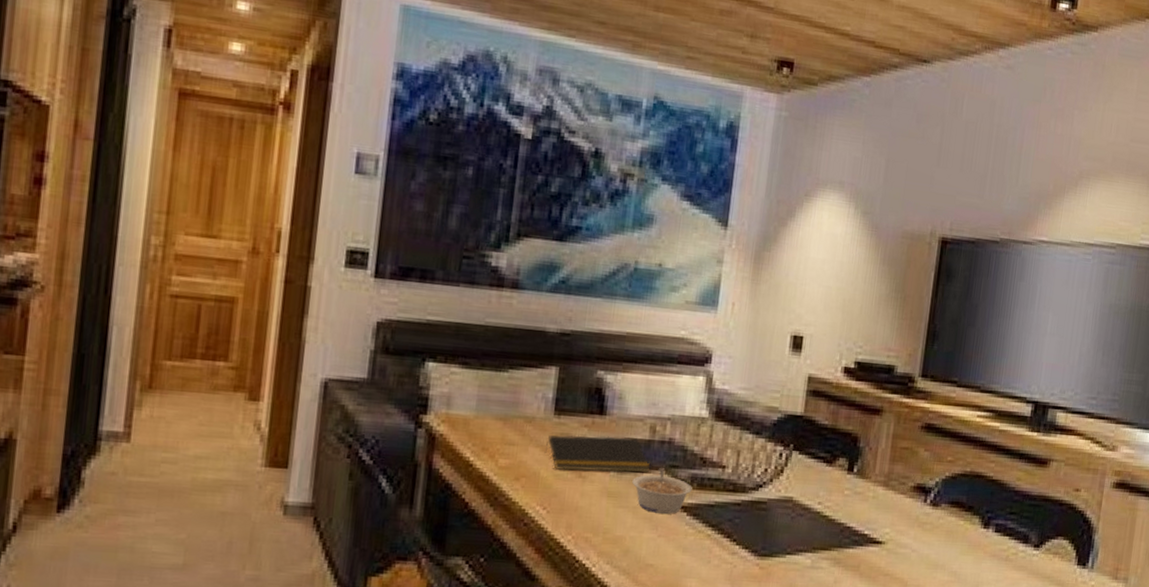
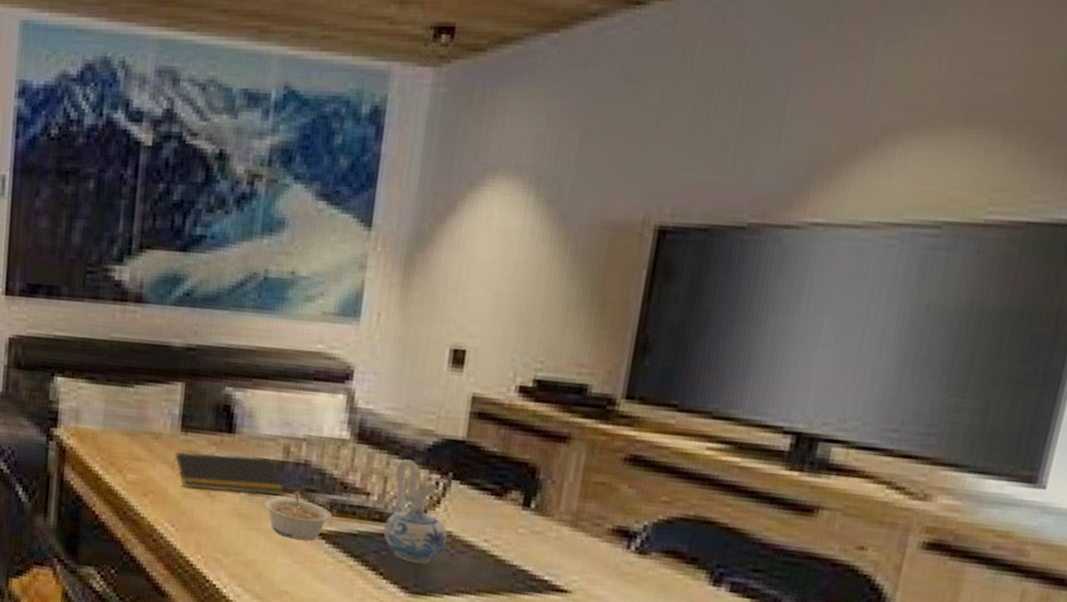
ceramic pitcher: none [736,434,789,528] -> present [383,459,448,564]

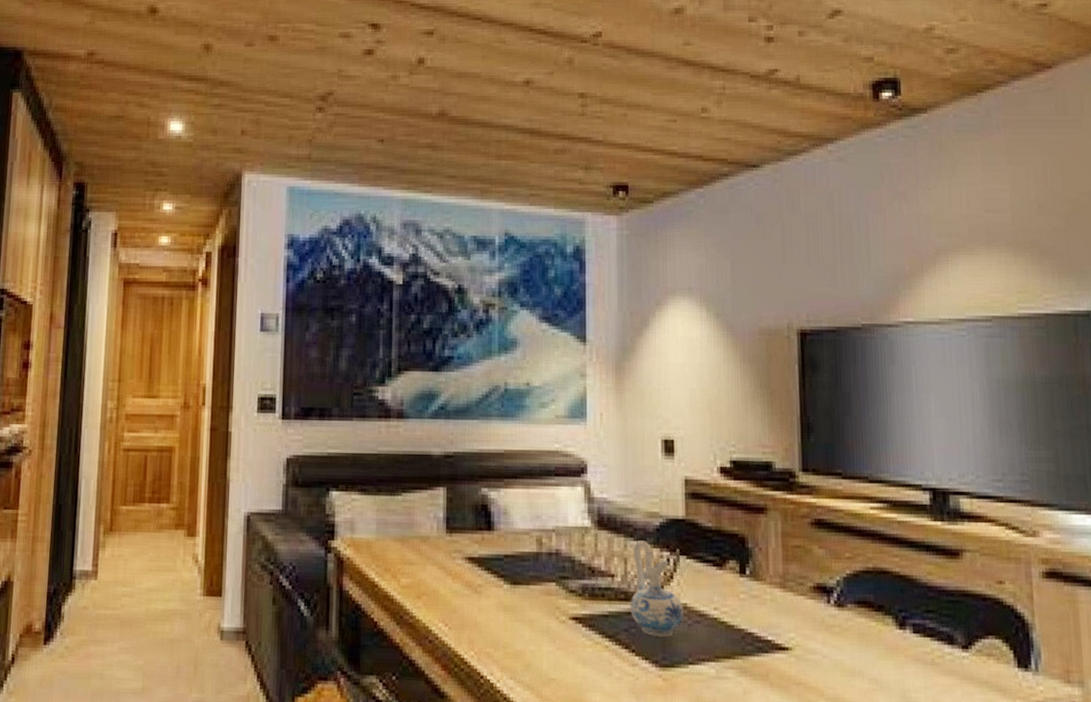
notepad: present [172,452,284,495] -> none [441,550,541,587]
legume: present [264,490,332,541] -> none [526,579,584,626]

